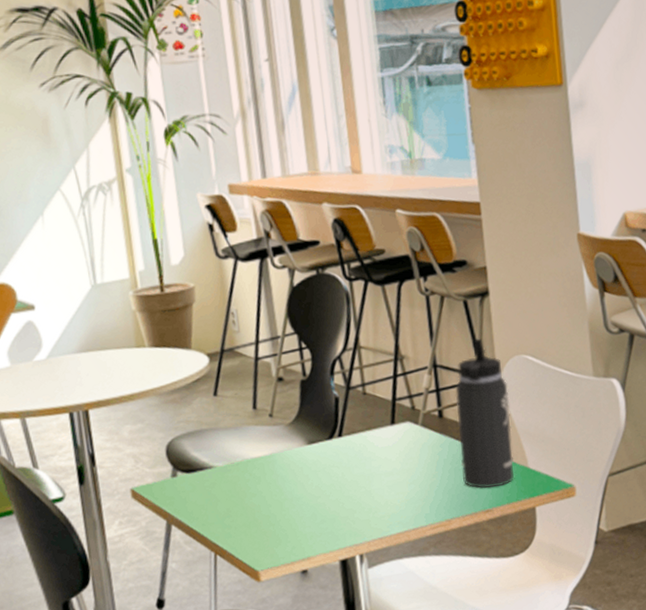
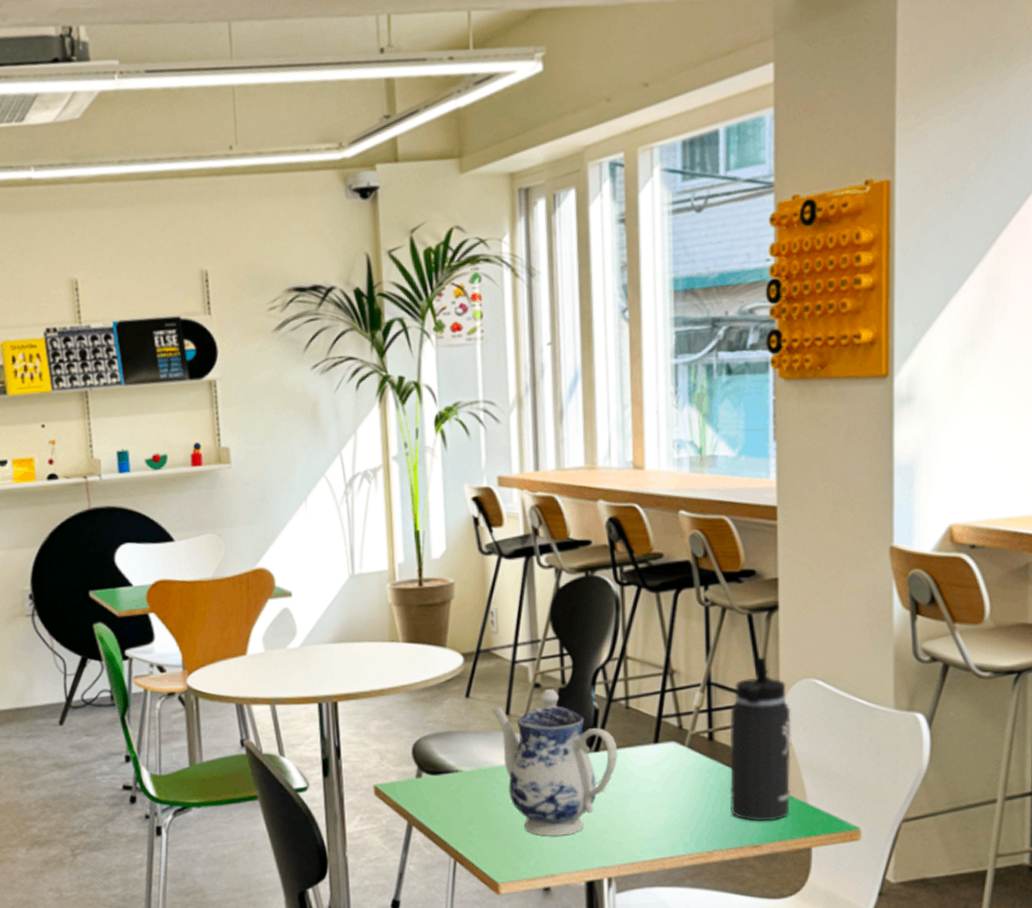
teapot: none [238,381,360,522] -> present [491,689,618,836]

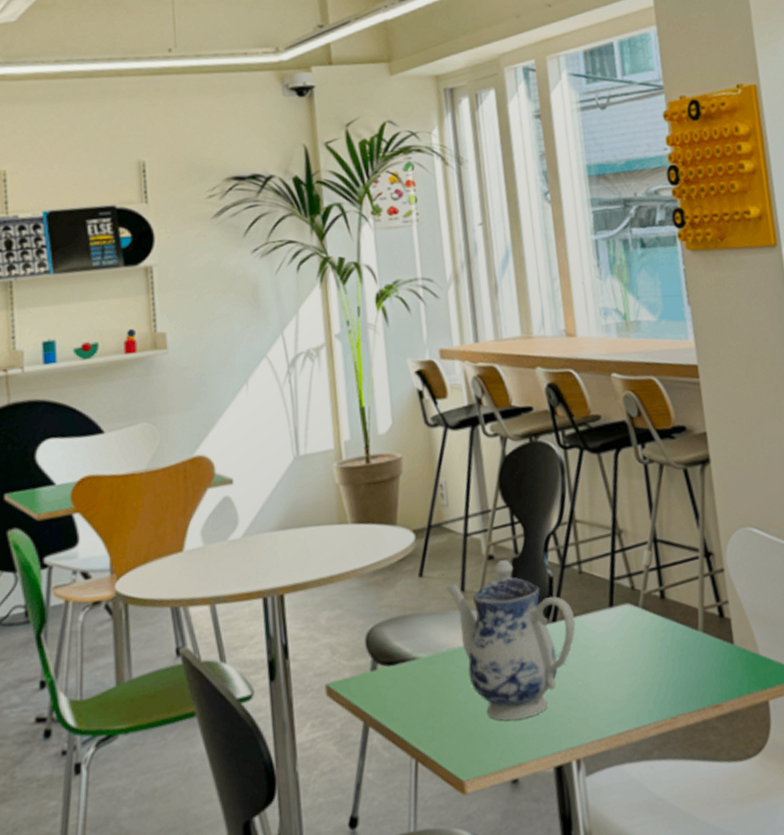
thermos bottle: present [729,657,792,821] -> none [677,509,744,679]

